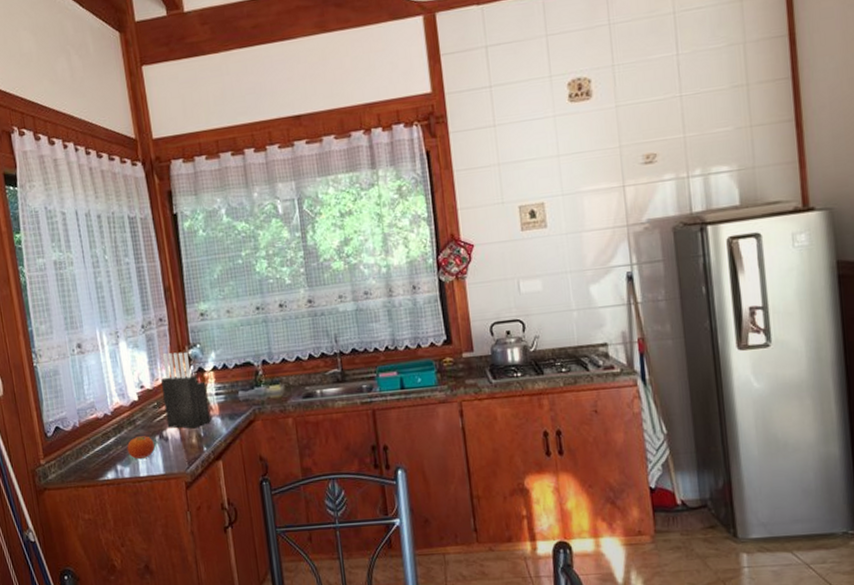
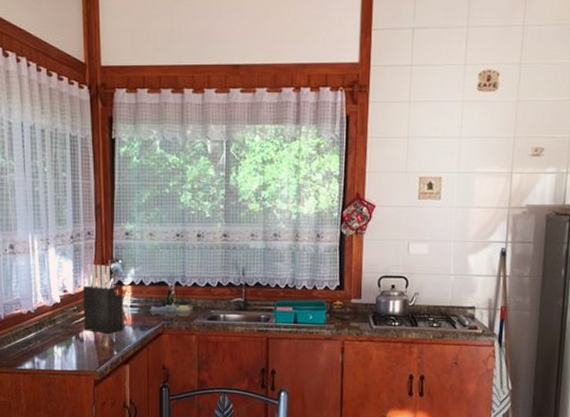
fruit: present [127,436,155,459] -> none [45,335,70,354]

